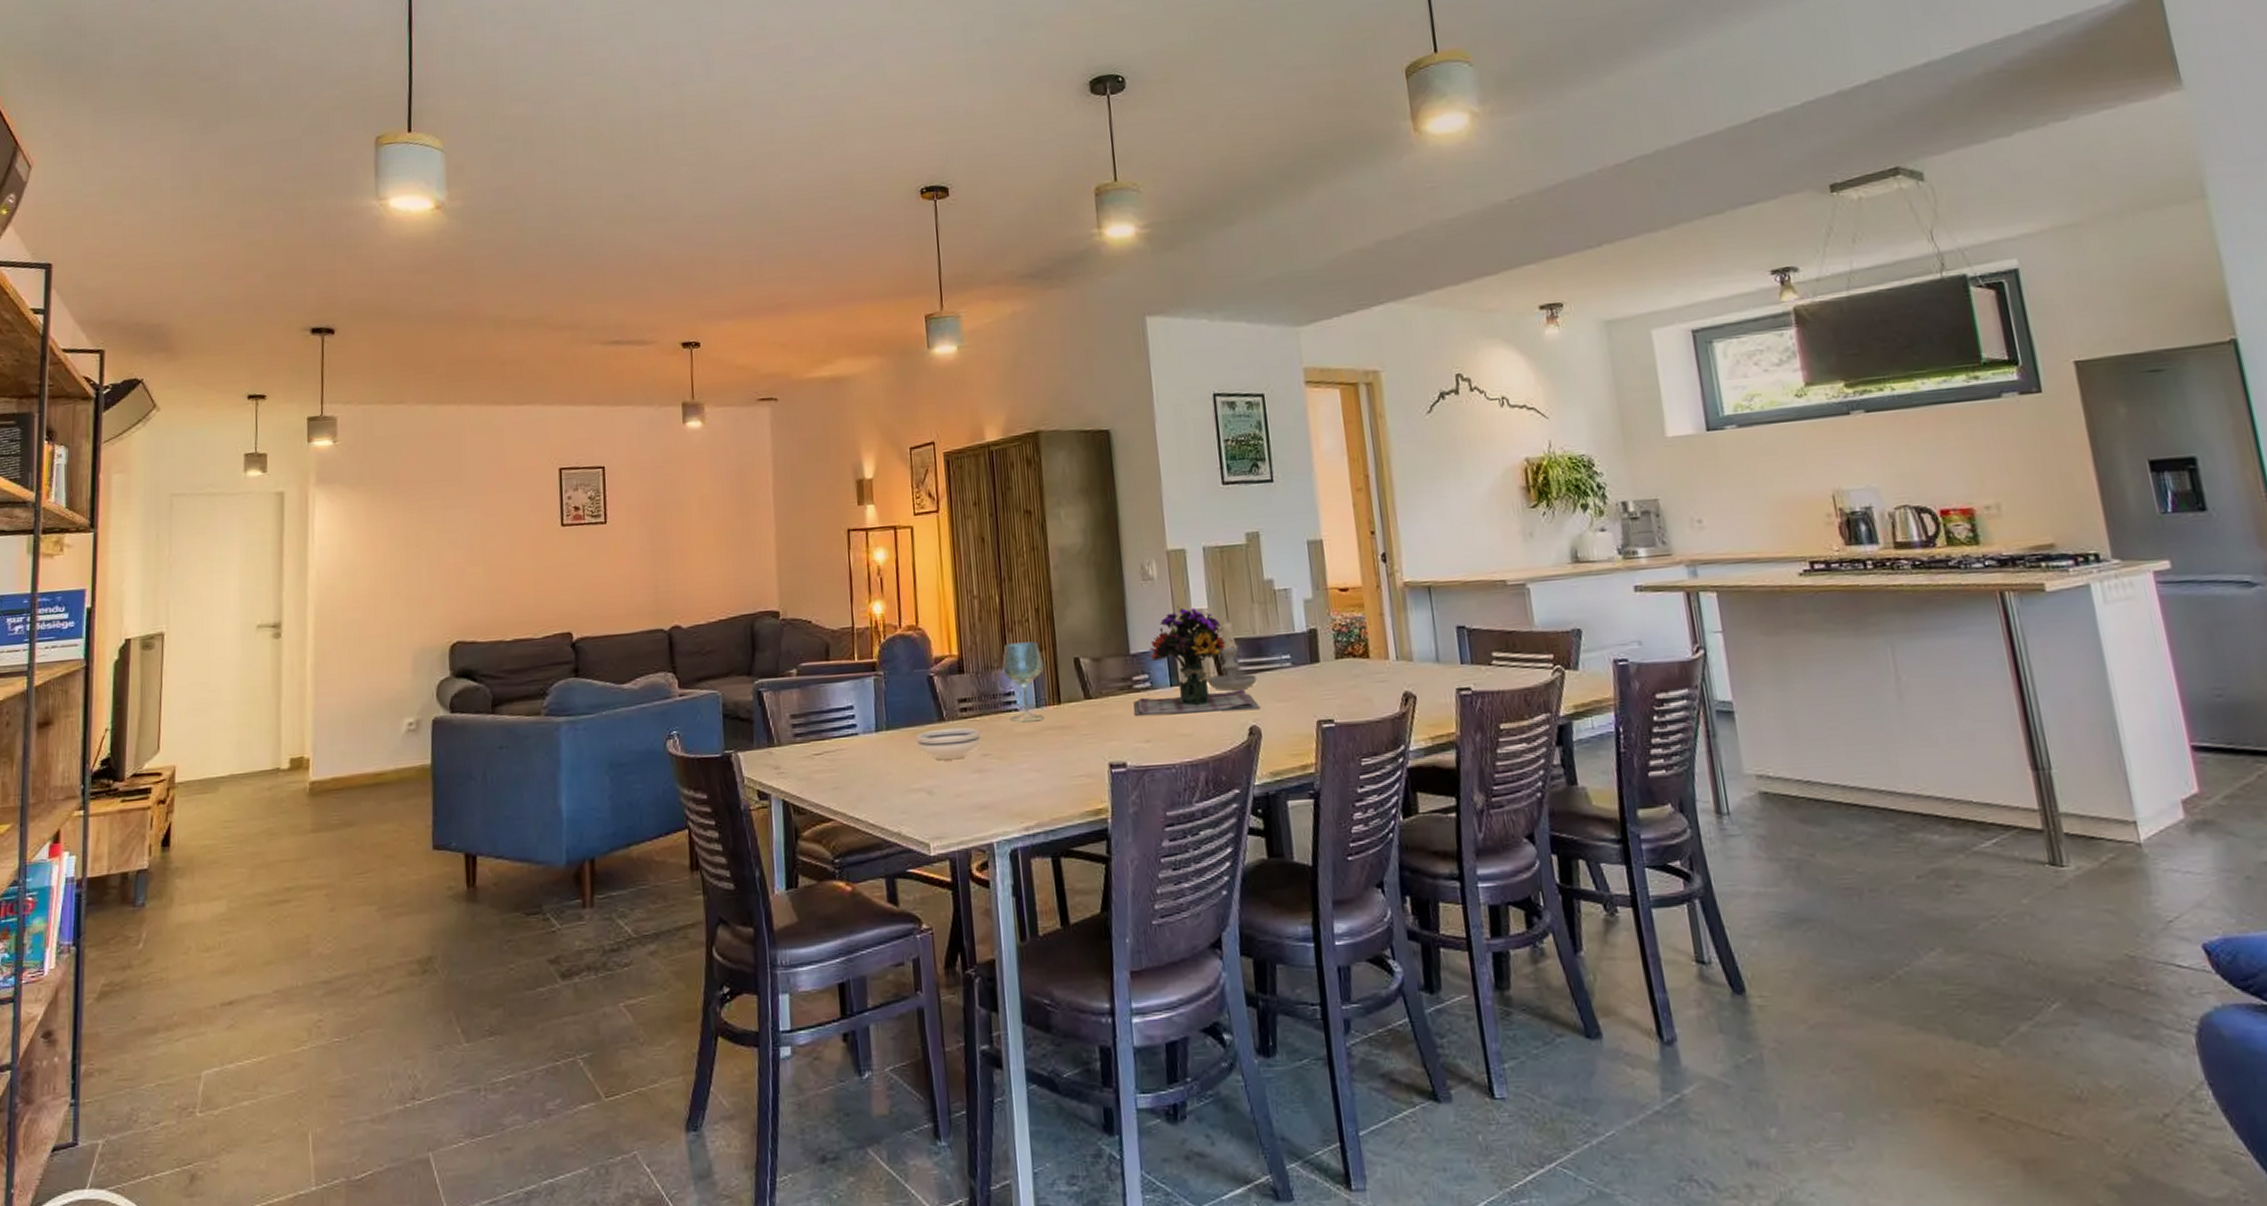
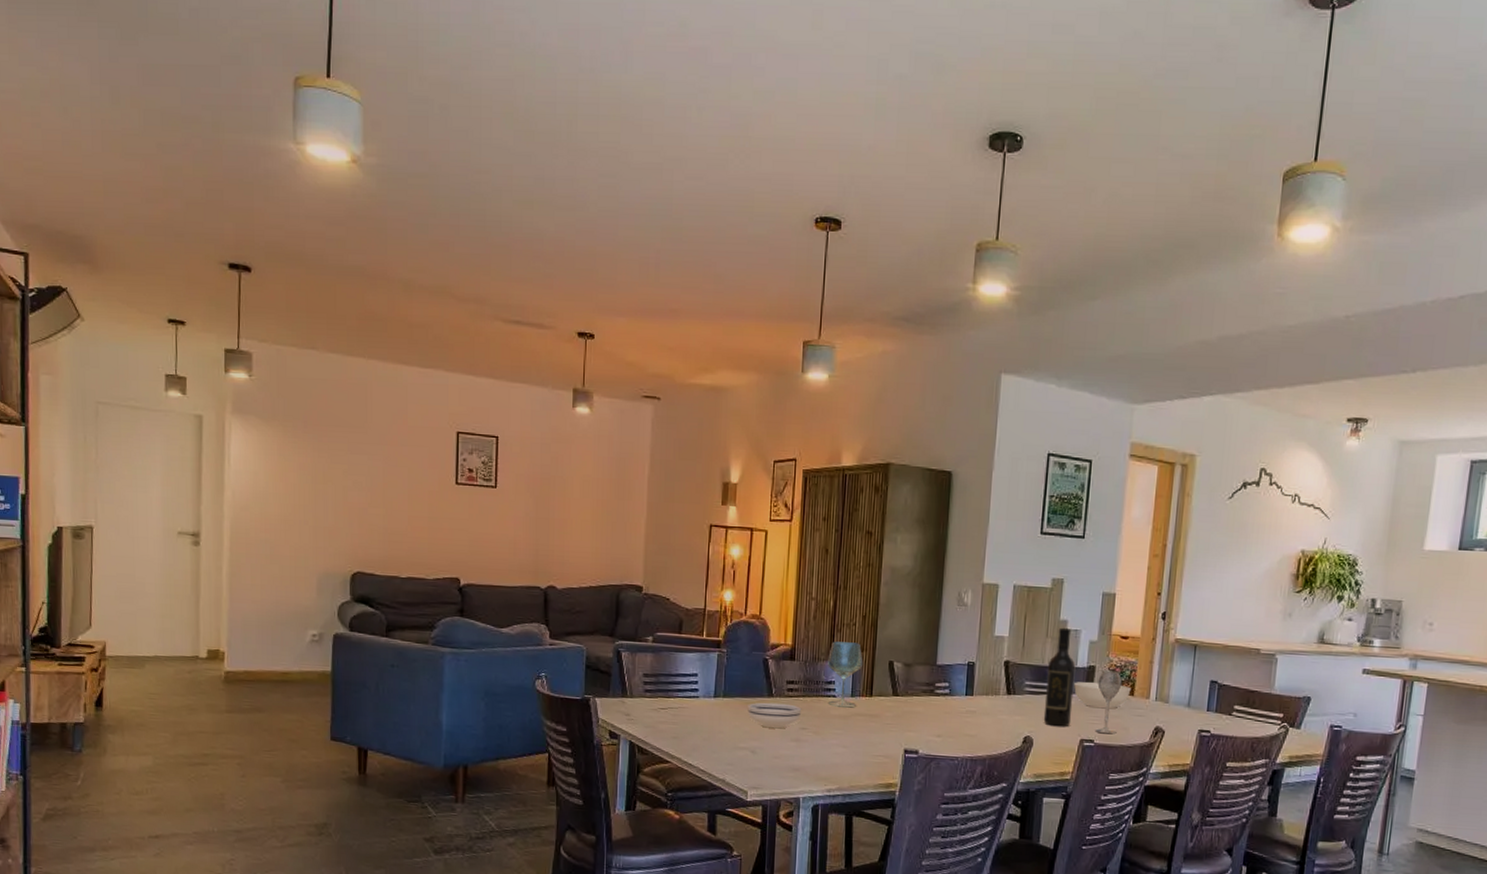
flower arrangement: present [1133,605,1260,716] -> none [932,631,1036,723]
candle: present [1206,621,1257,691] -> none [996,649,1038,706]
wine bottle: none [1261,588,1302,709] -> present [1043,627,1076,726]
bowl: none [1294,647,1365,680] -> present [1073,681,1132,709]
wineglass: none [1323,631,1357,710] -> present [1095,670,1122,735]

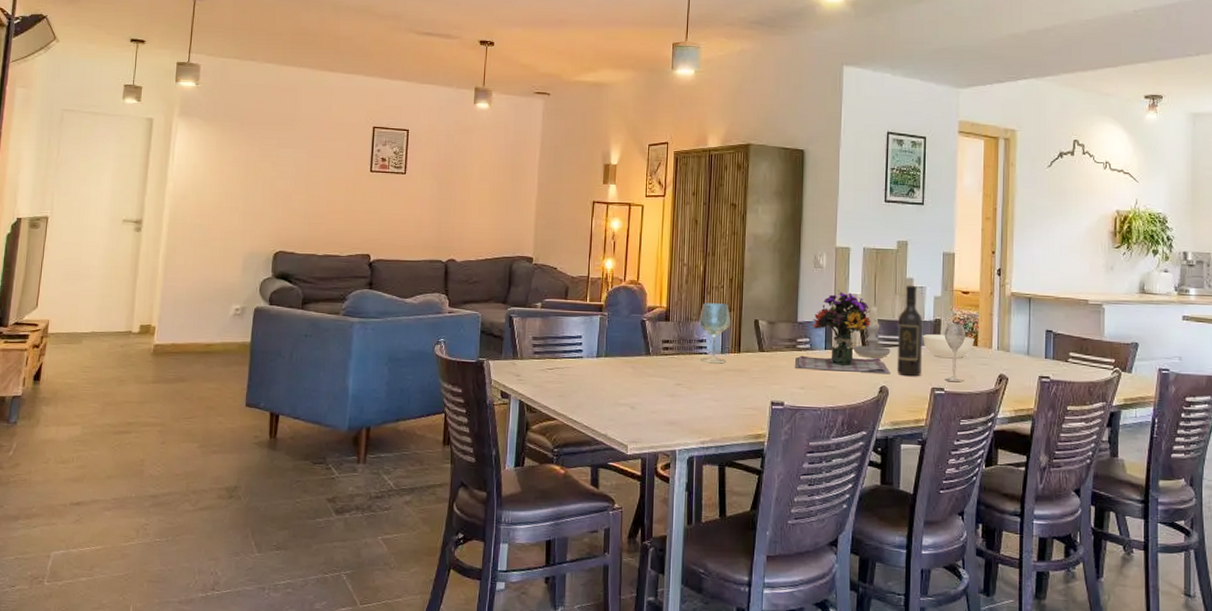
bowl: present [747,702,802,729] -> none [627,360,677,385]
flower arrangement: none [932,631,1036,723] -> present [795,290,890,373]
candle: none [996,649,1038,706] -> present [853,305,891,358]

